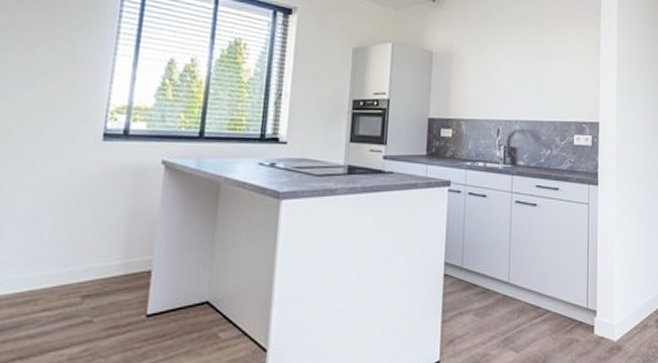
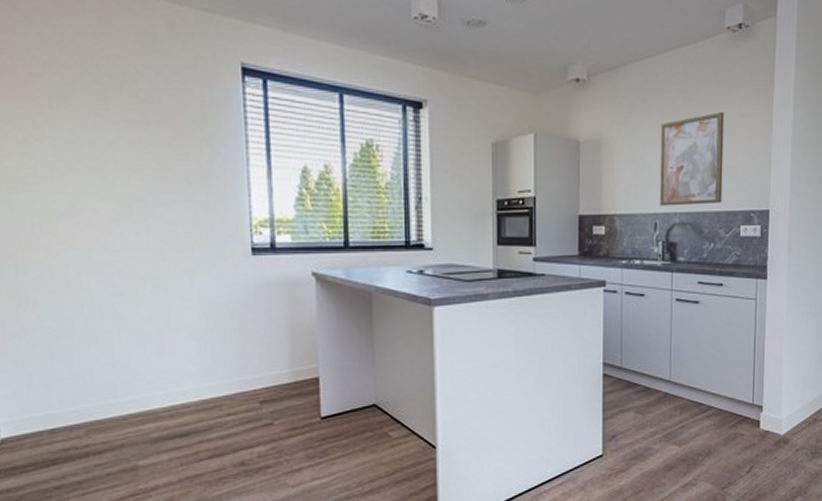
wall art: none [503,35,560,115] -> present [660,112,725,206]

